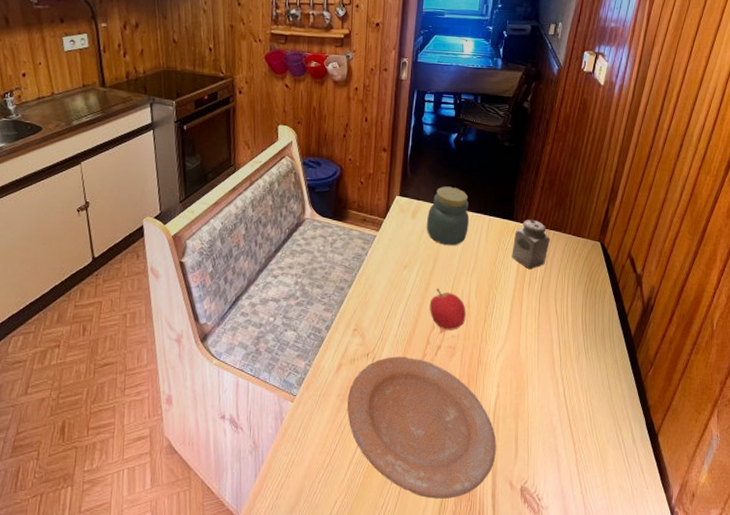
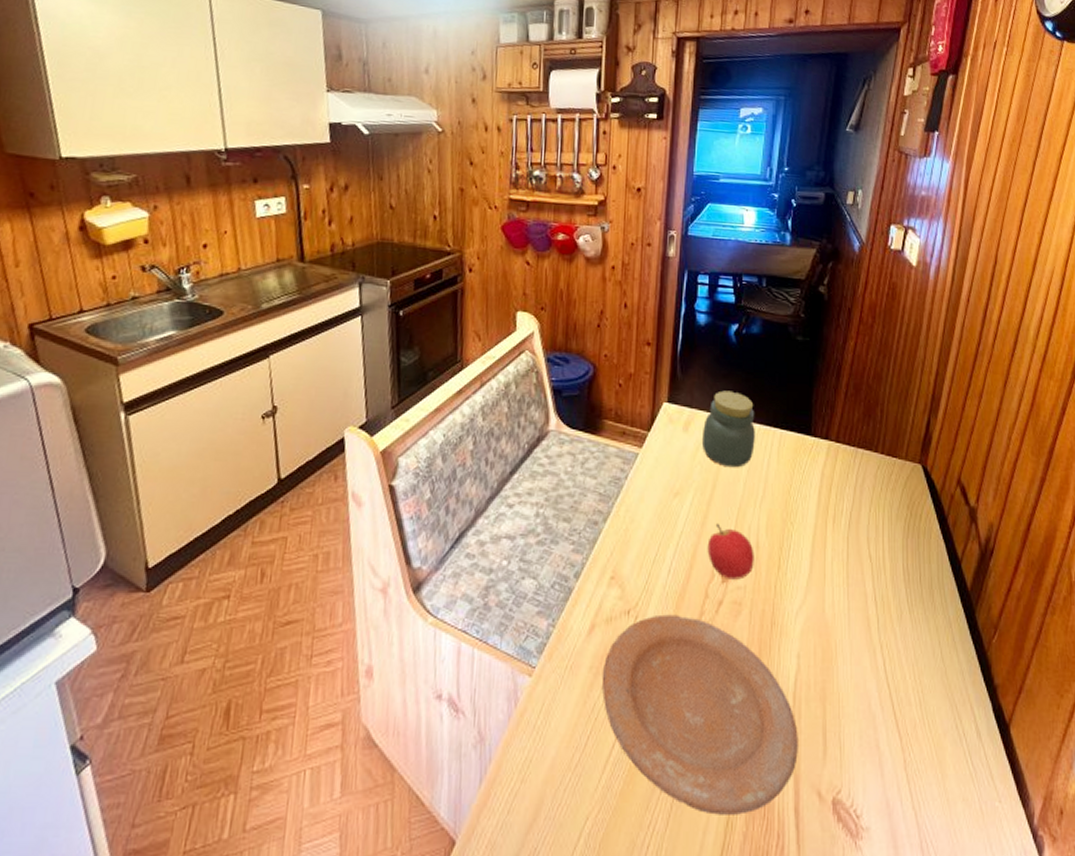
salt shaker: present [511,219,550,270] -> none [810,434,858,500]

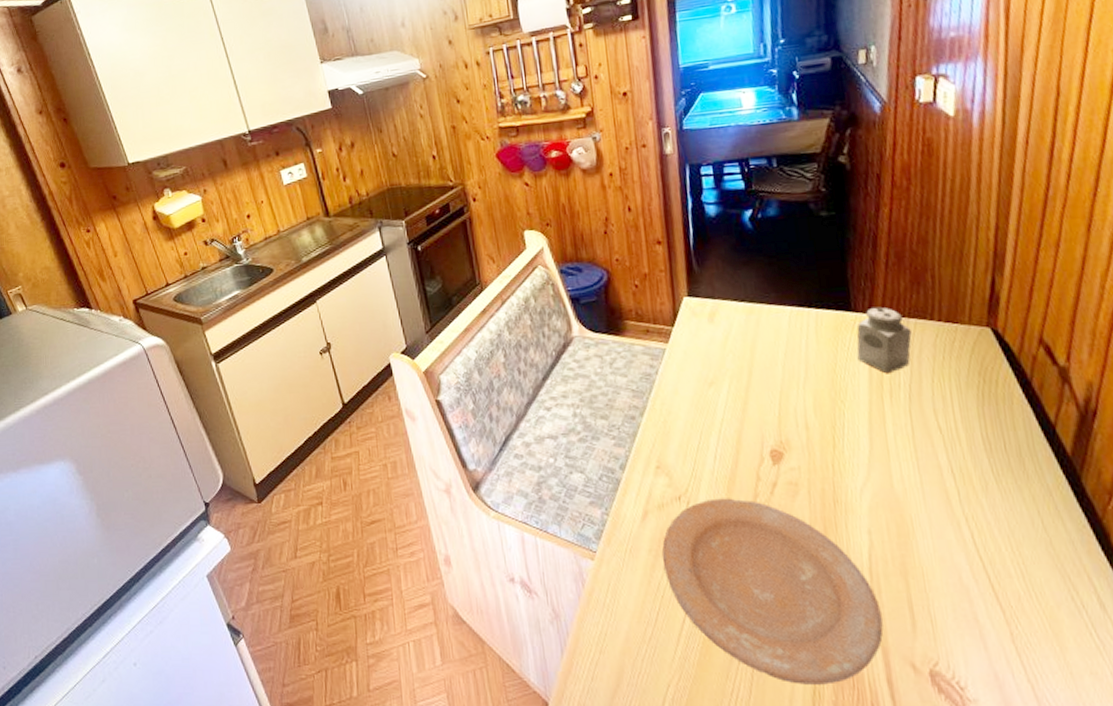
jar: present [702,390,755,468] -> none [729,277,789,353]
fruit: present [707,523,754,580] -> none [751,407,806,461]
salt shaker: none [810,434,858,500] -> present [856,307,912,374]

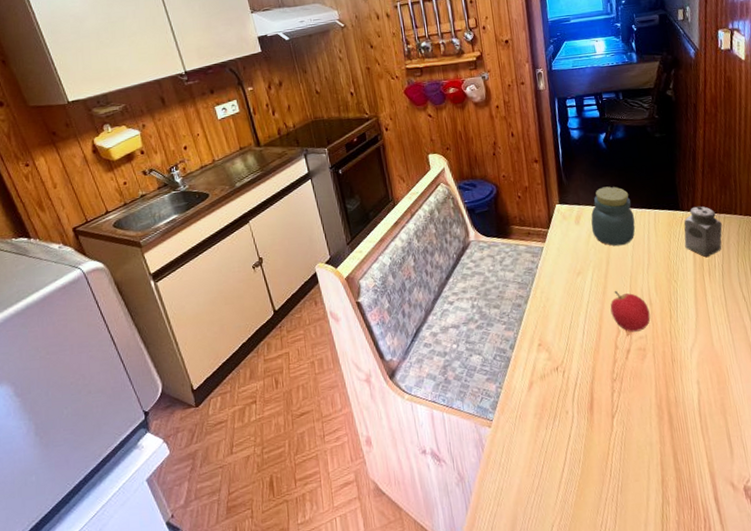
plate: present [662,498,883,685] -> none [544,365,711,511]
jar: none [729,277,789,353] -> present [591,186,635,246]
fruit: none [751,407,806,461] -> present [610,290,651,332]

